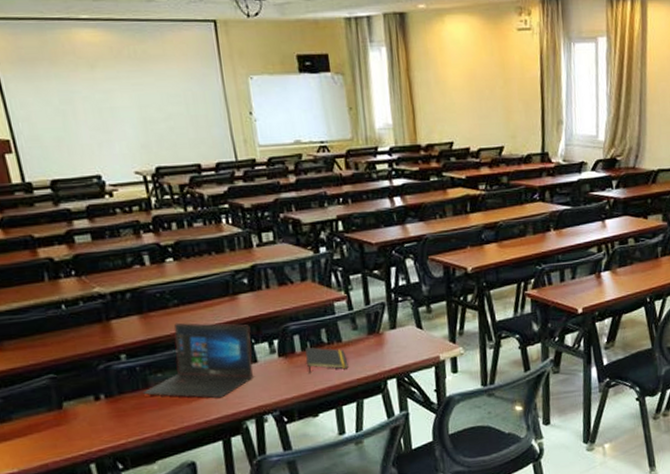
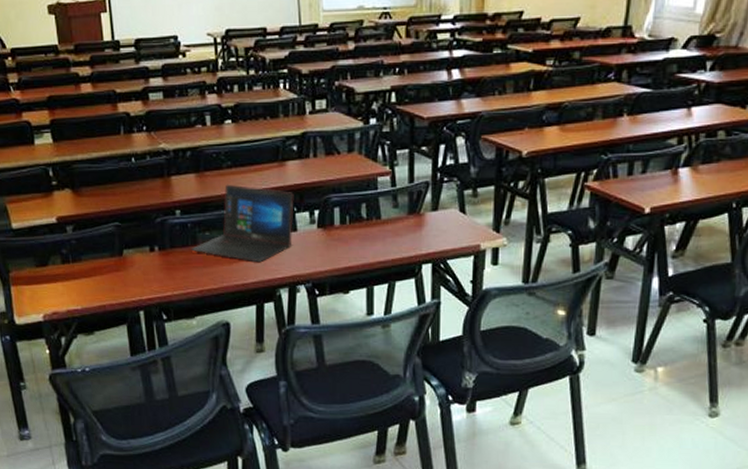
notepad: present [305,347,349,373] -> none [344,221,385,248]

